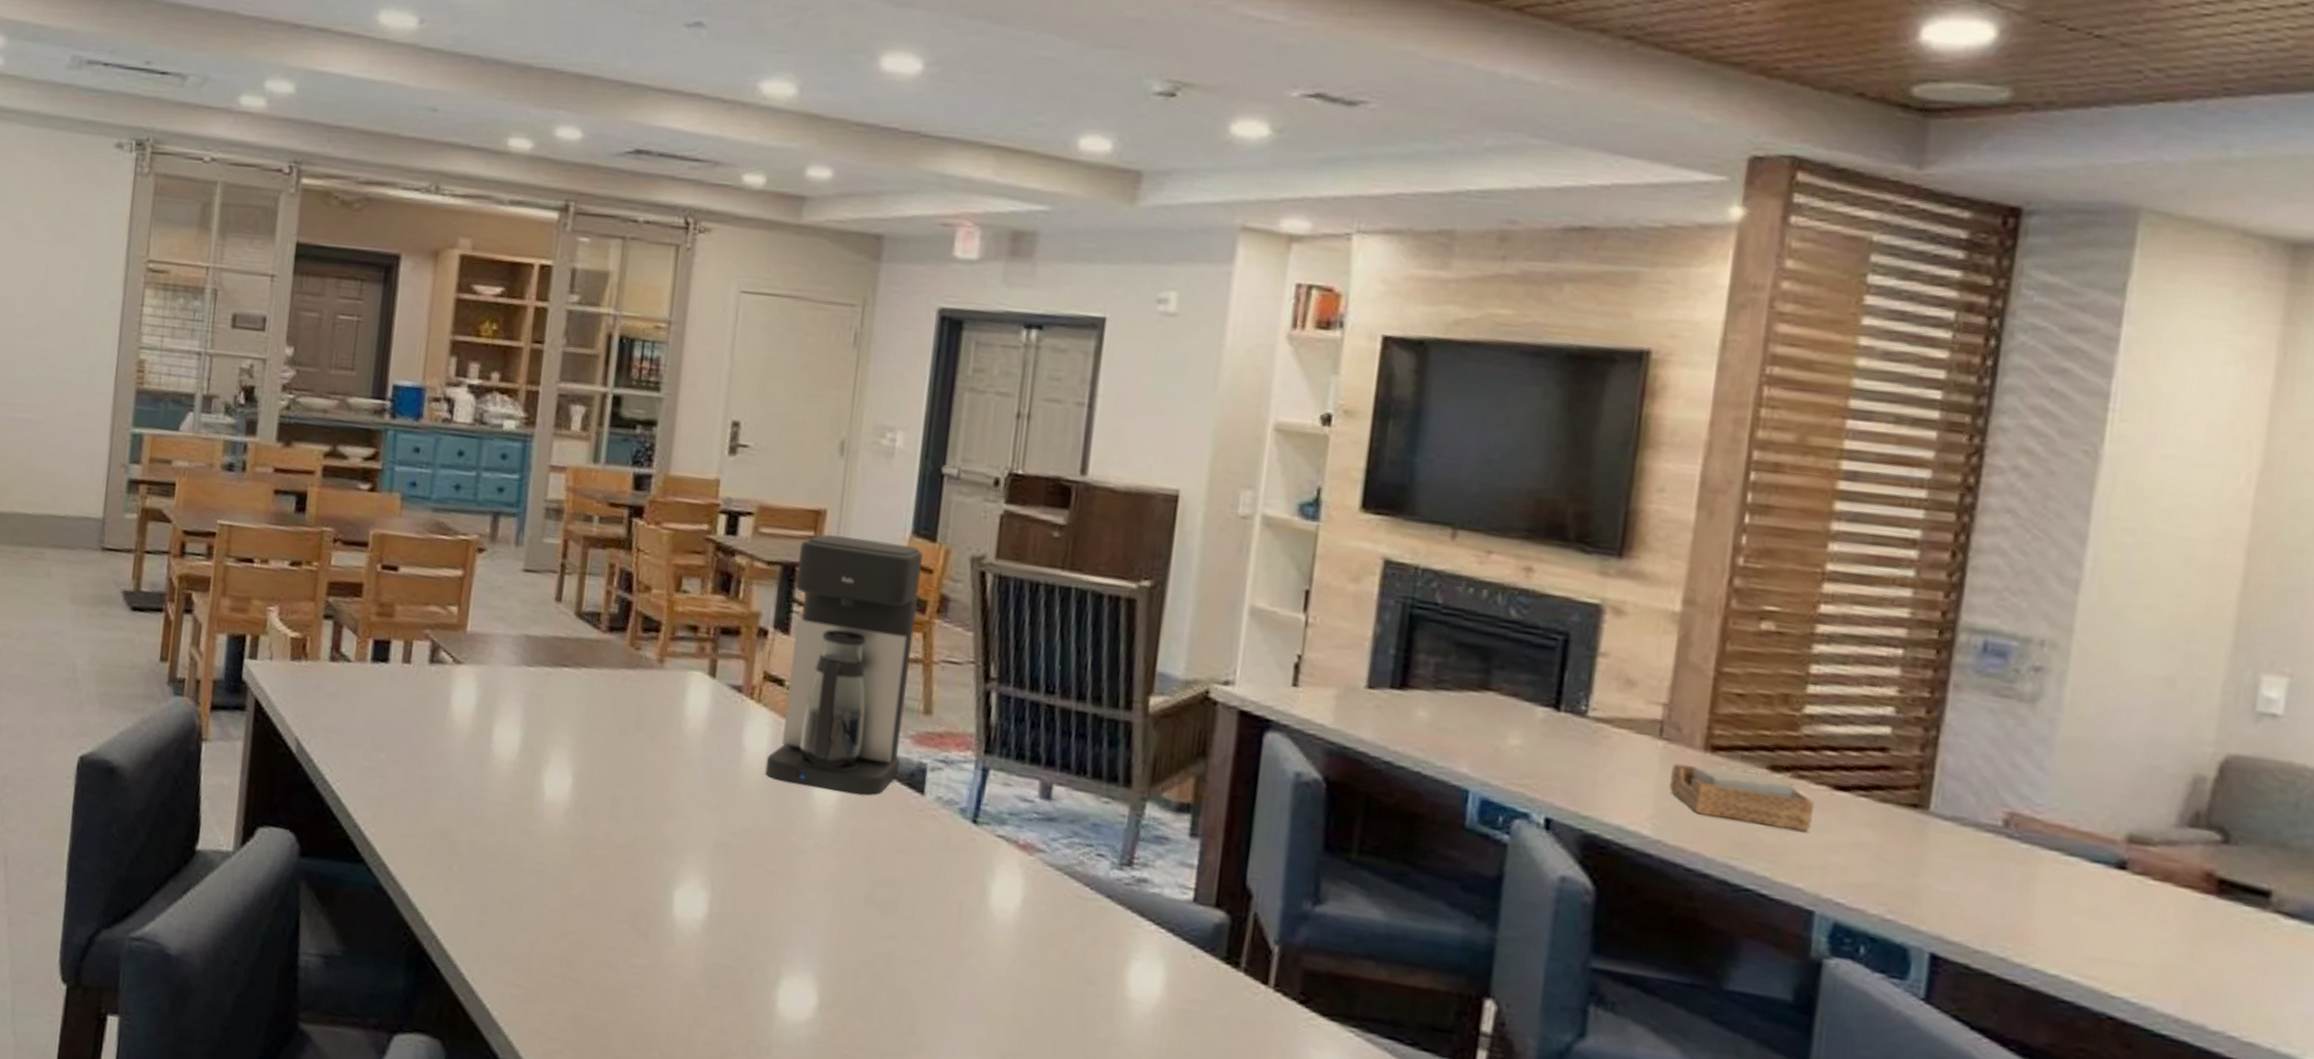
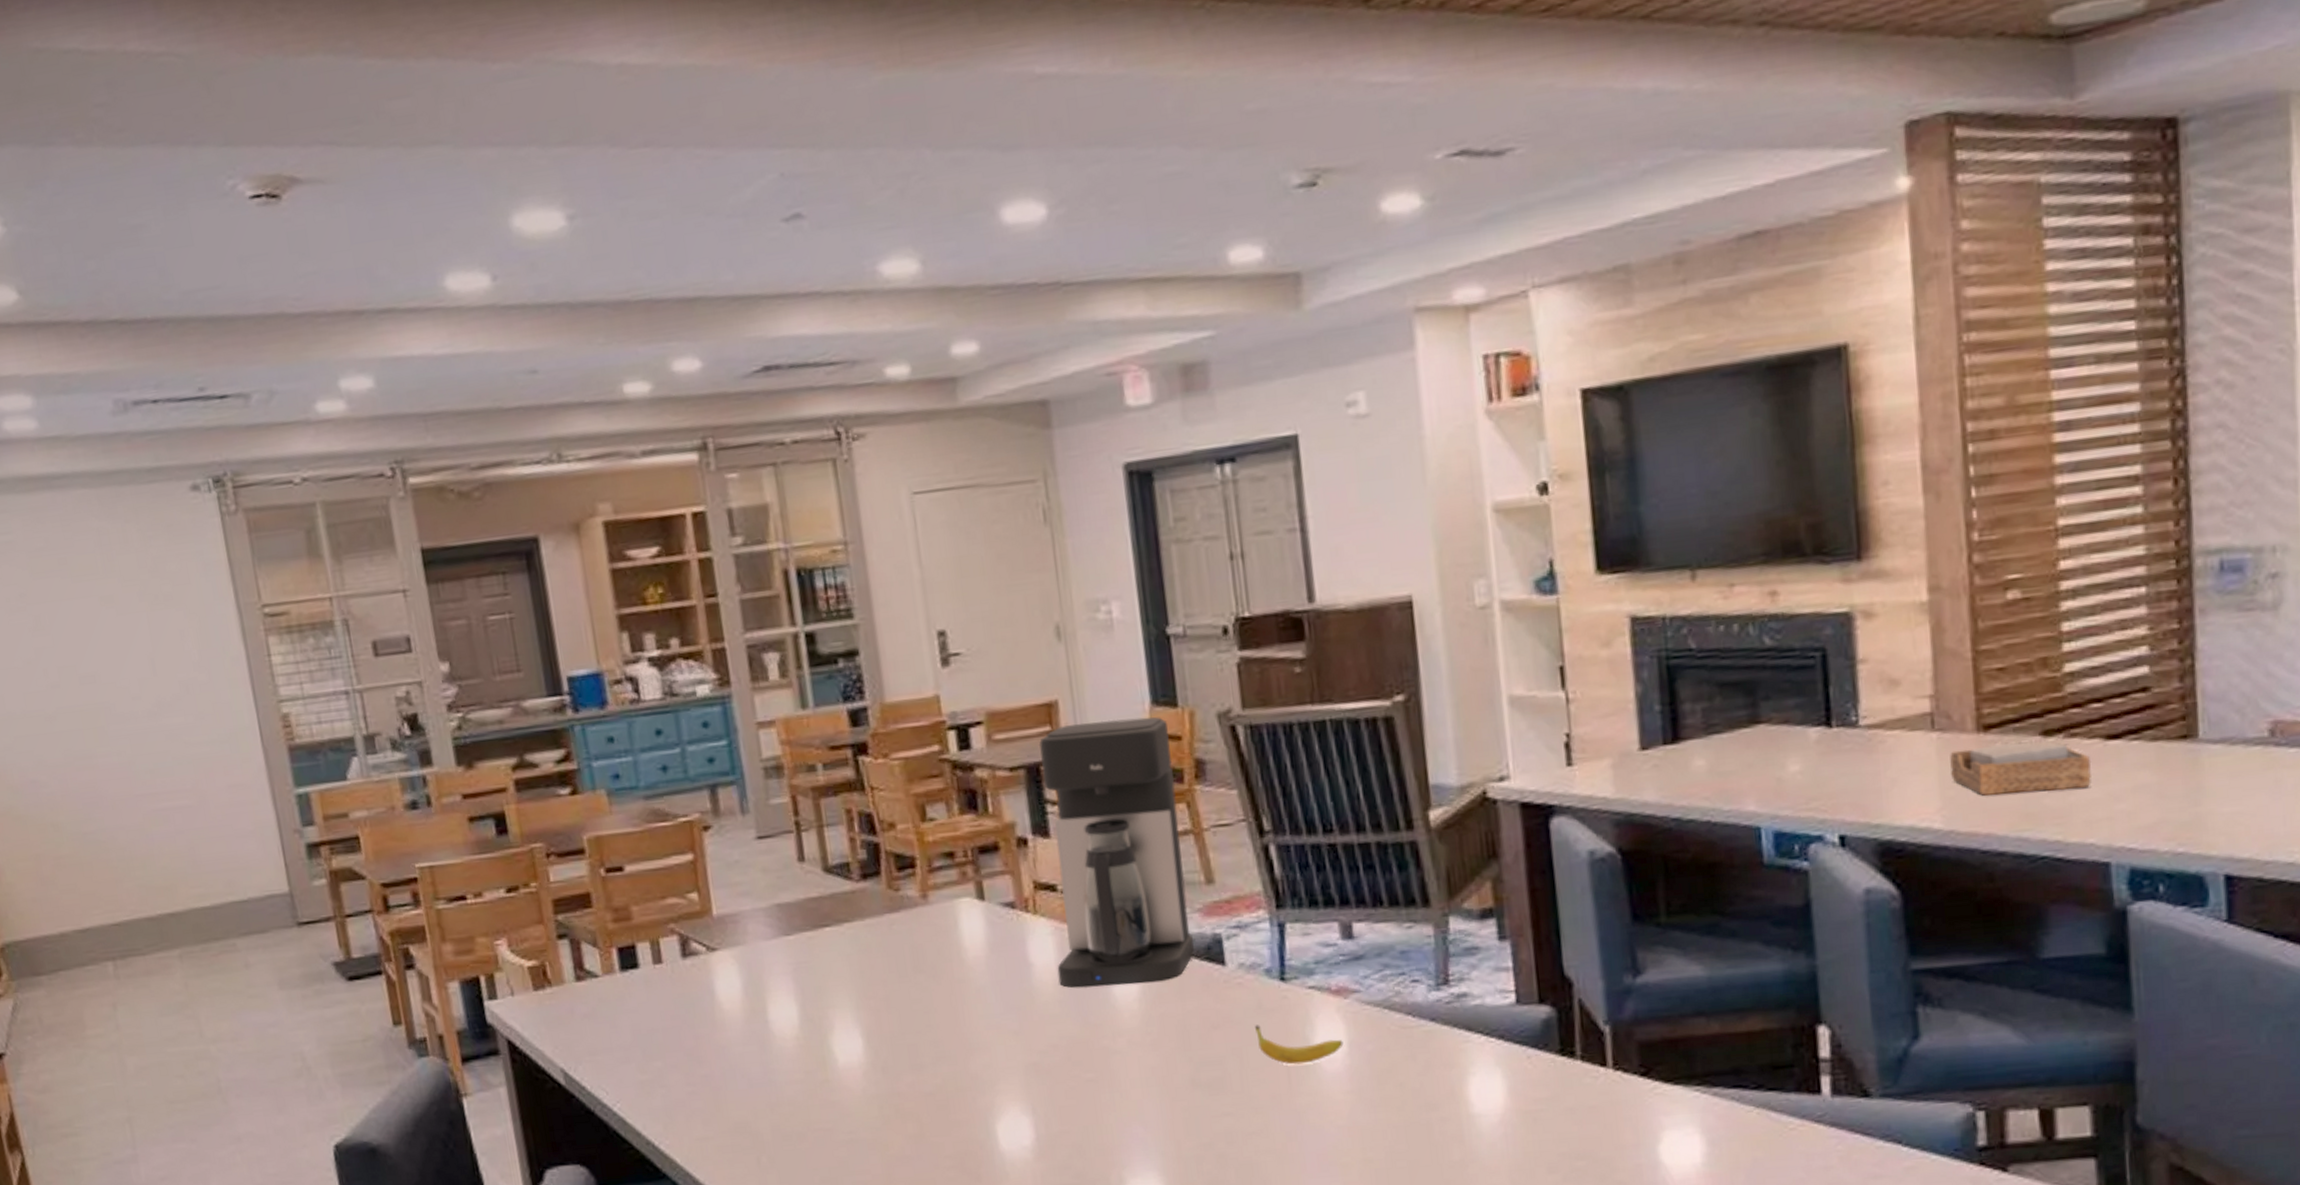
fruit: none [937,859,1019,908] -> present [1255,1025,1344,1065]

